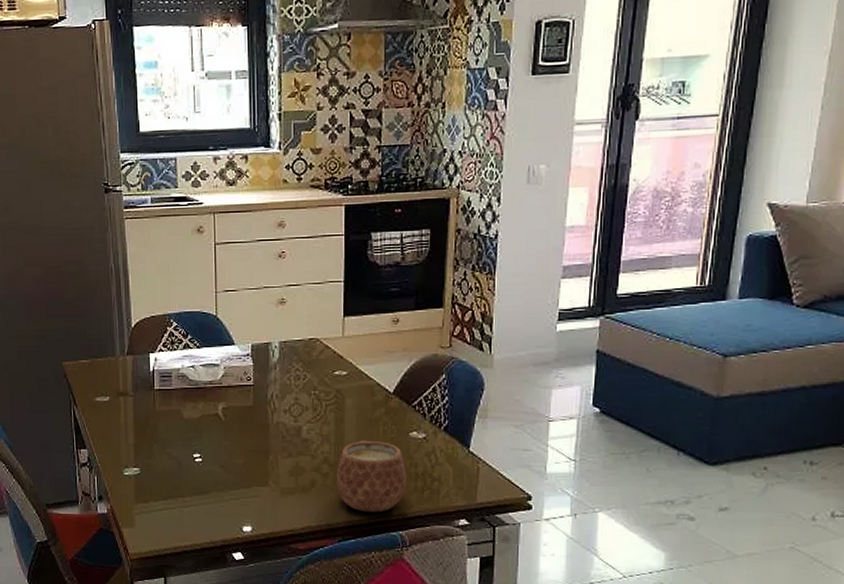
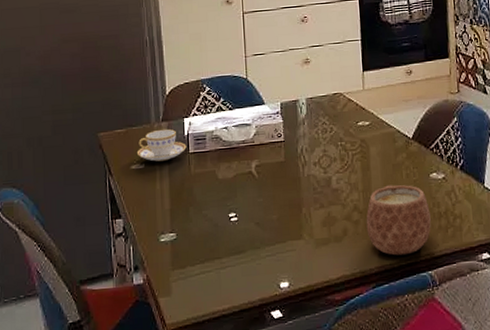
teacup: none [101,363,152,395] -> present [136,128,187,162]

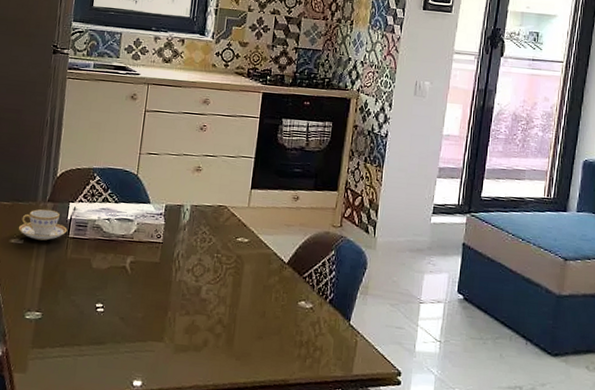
mug: present [366,185,431,256] -> none [226,305,292,377]

